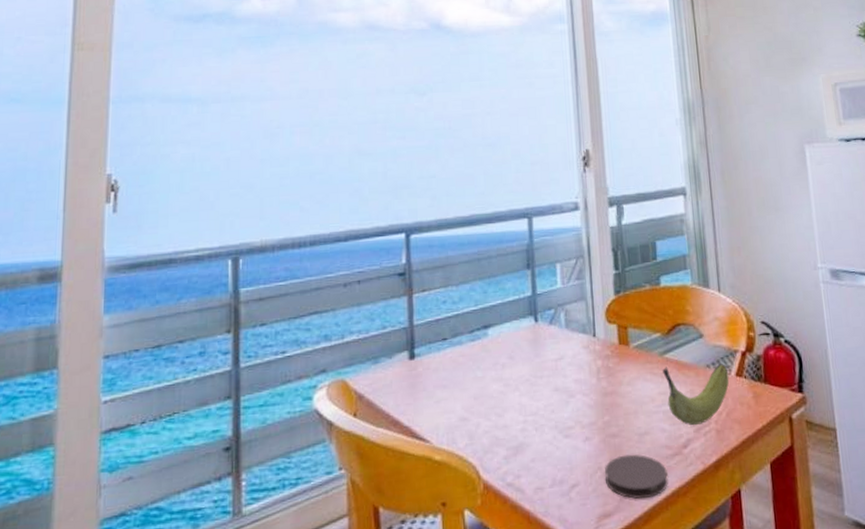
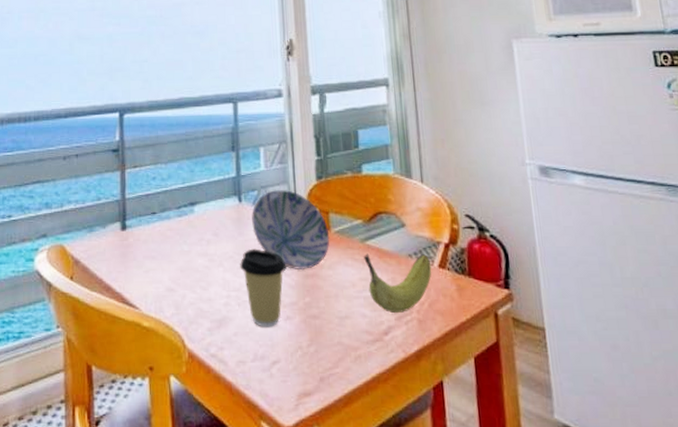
coffee cup: none [537,369,585,451] -> present [240,248,286,327]
bowl: none [548,306,629,389] -> present [252,189,330,271]
coaster: present [604,454,668,499] -> none [304,336,369,382]

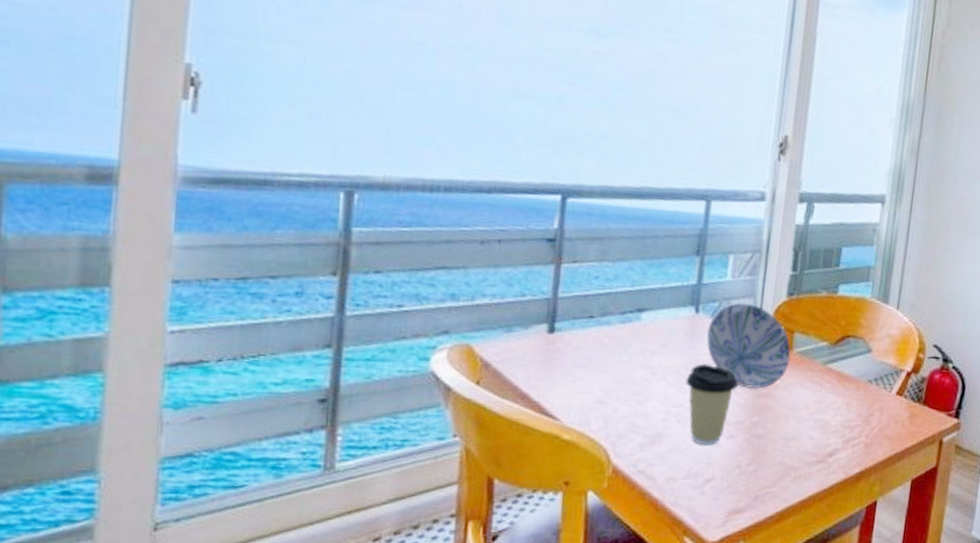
fruit: present [364,253,432,313] -> none [821,376,890,436]

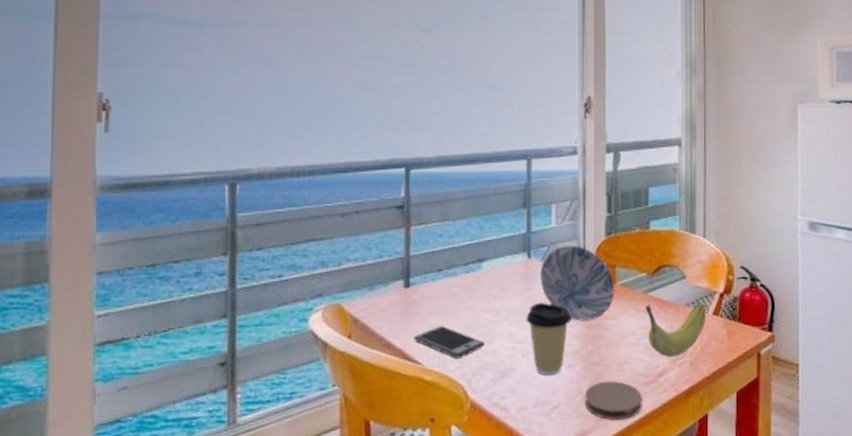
smartphone: none [554,379,637,418] -> present [414,325,486,359]
coaster: none [743,456,808,500] -> present [584,380,642,420]
fruit: none [821,376,890,436] -> present [646,303,707,357]

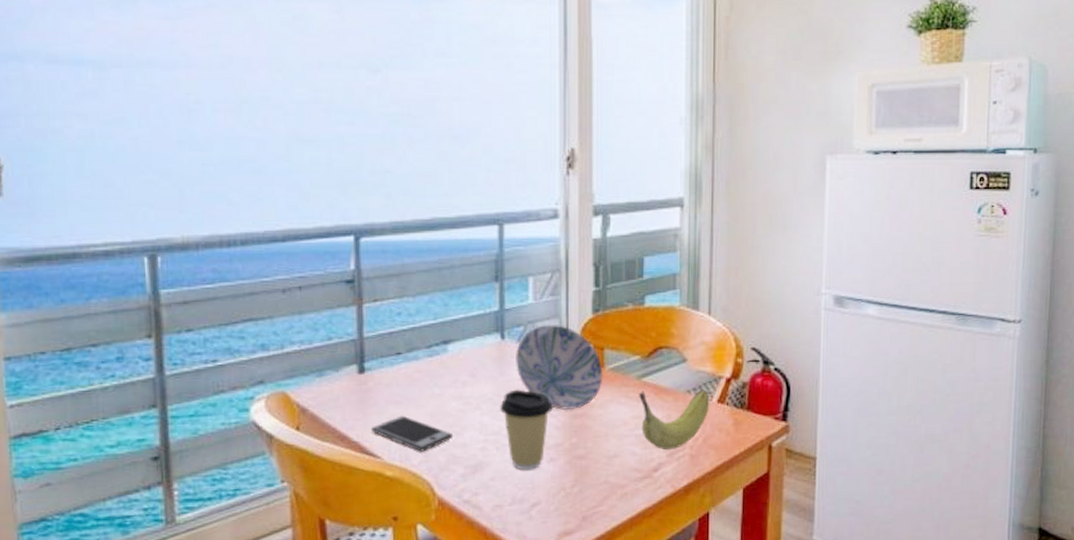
coaster: present [584,380,642,420] -> none [568,476,635,519]

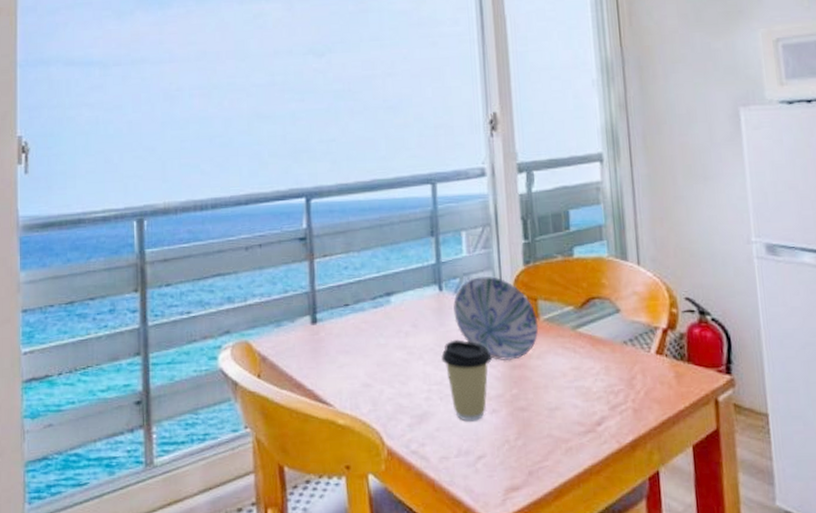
smartphone: present [371,415,454,452] -> none [324,364,399,401]
fruit: present [639,390,710,450] -> none [575,340,649,402]

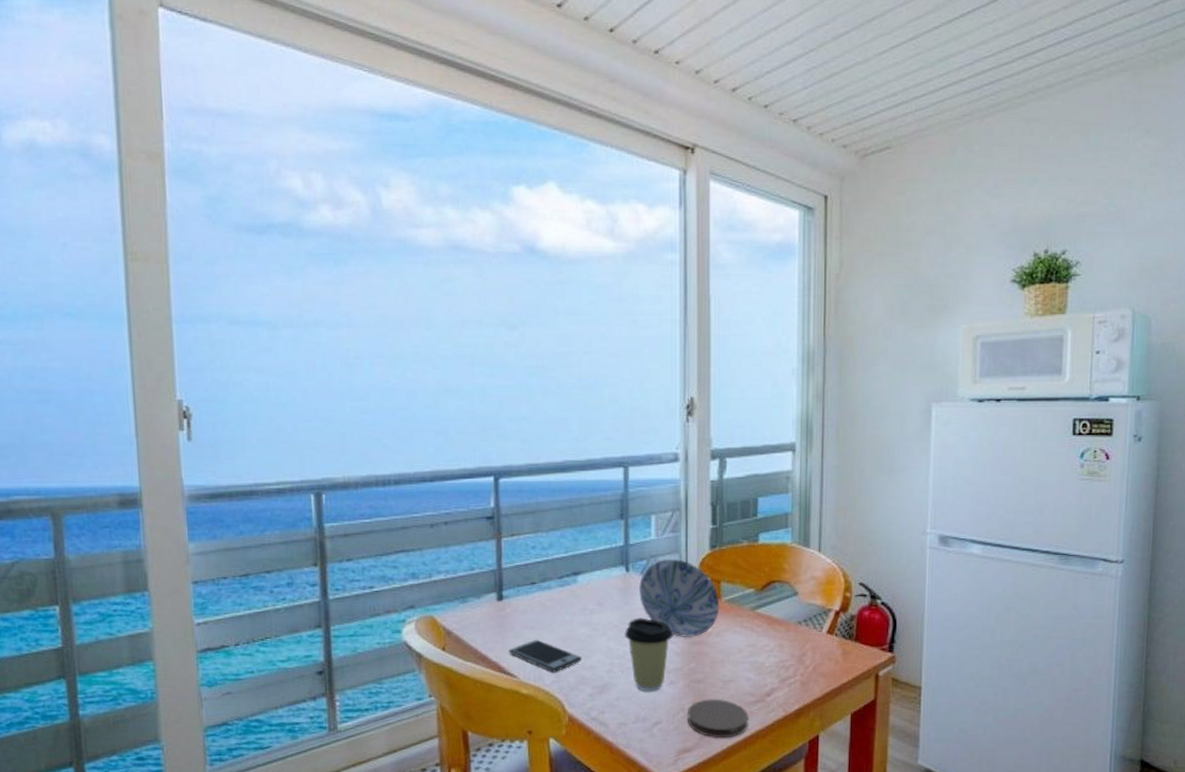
smartphone: none [324,364,399,401] -> present [509,639,583,673]
coaster: none [512,429,580,475] -> present [687,699,749,739]

